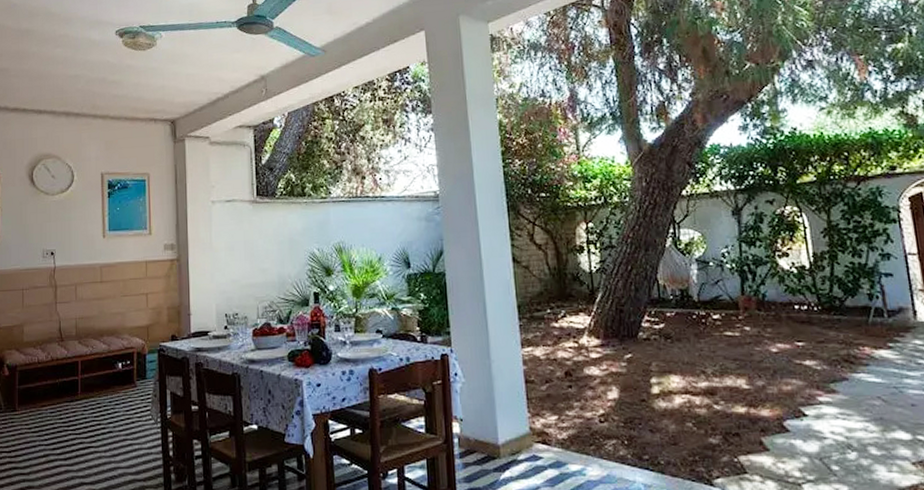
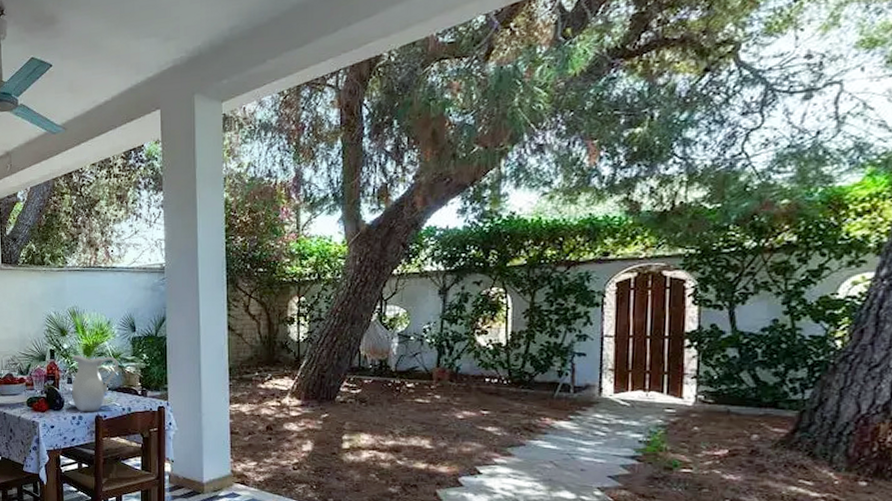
pitcher: none [339,297,394,365] -> present [71,355,119,412]

